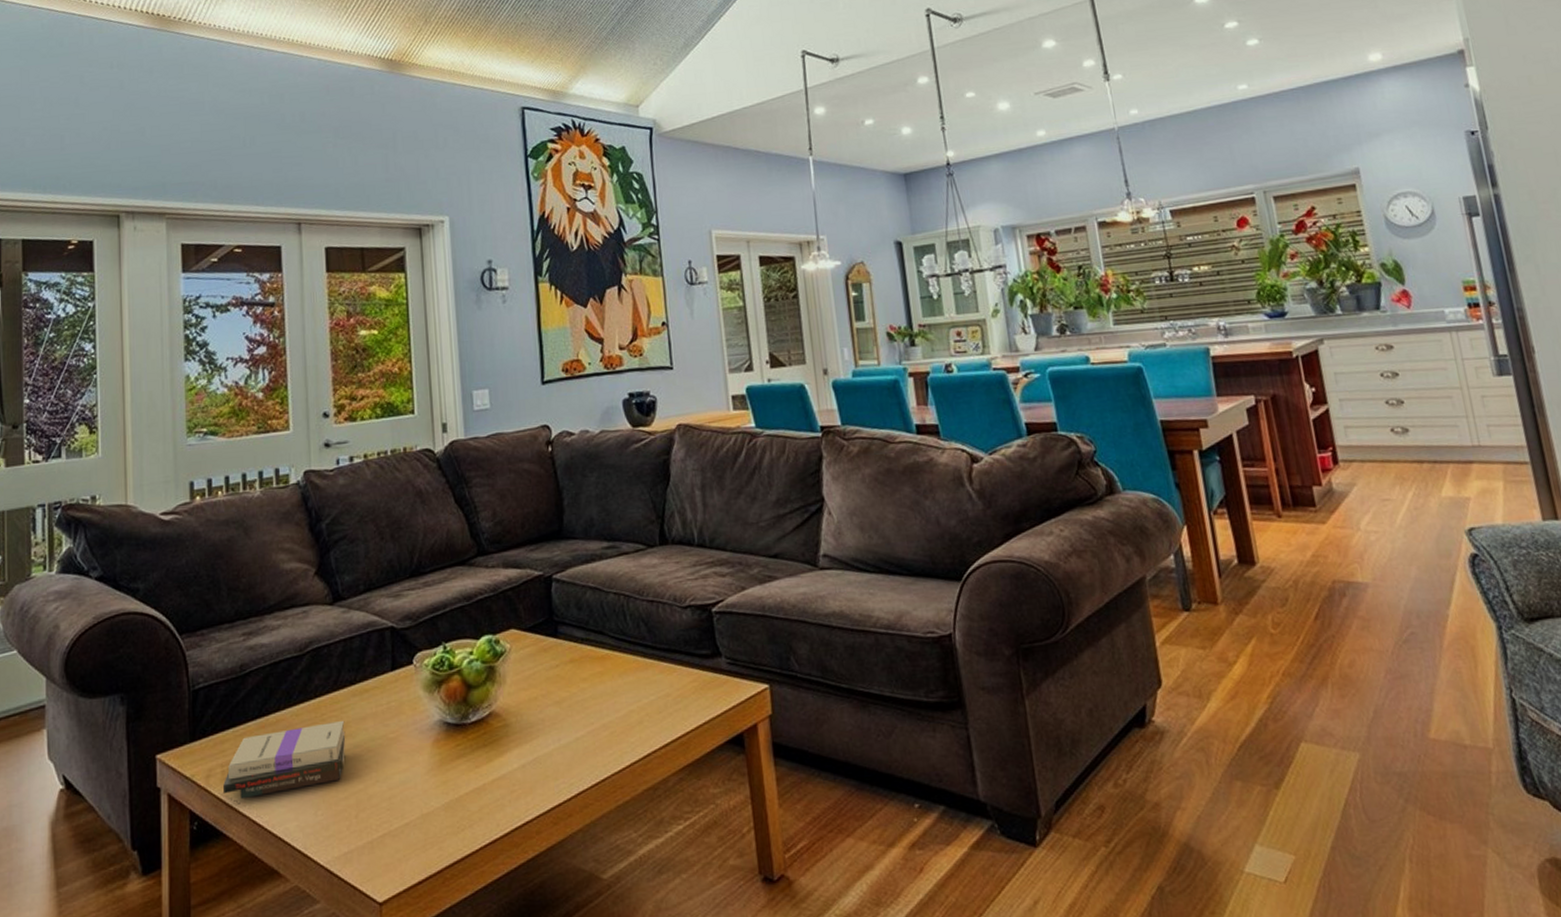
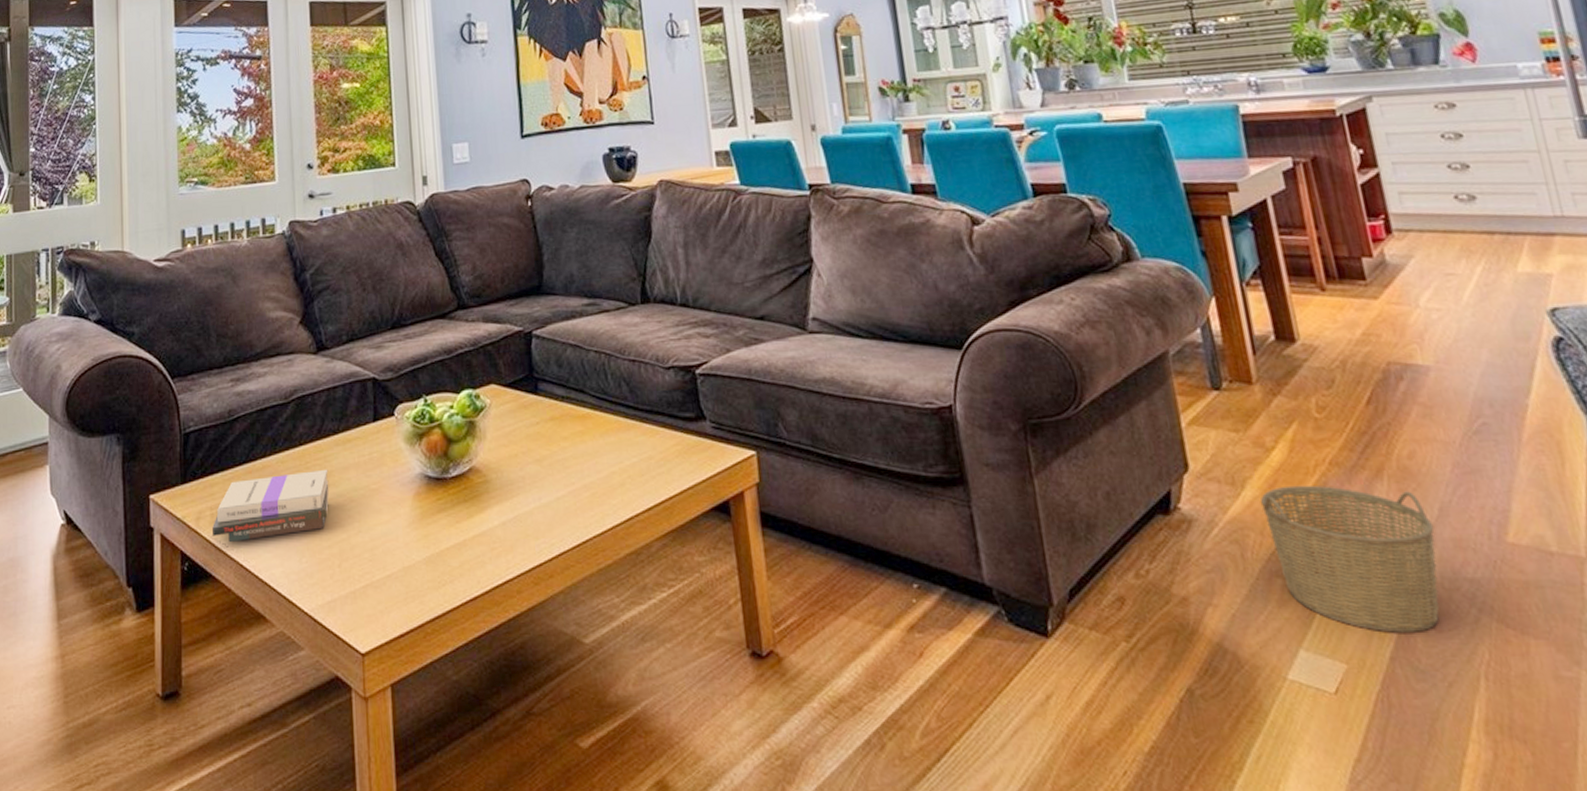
basket: none [1223,694,1373,825] -> present [1260,485,1440,633]

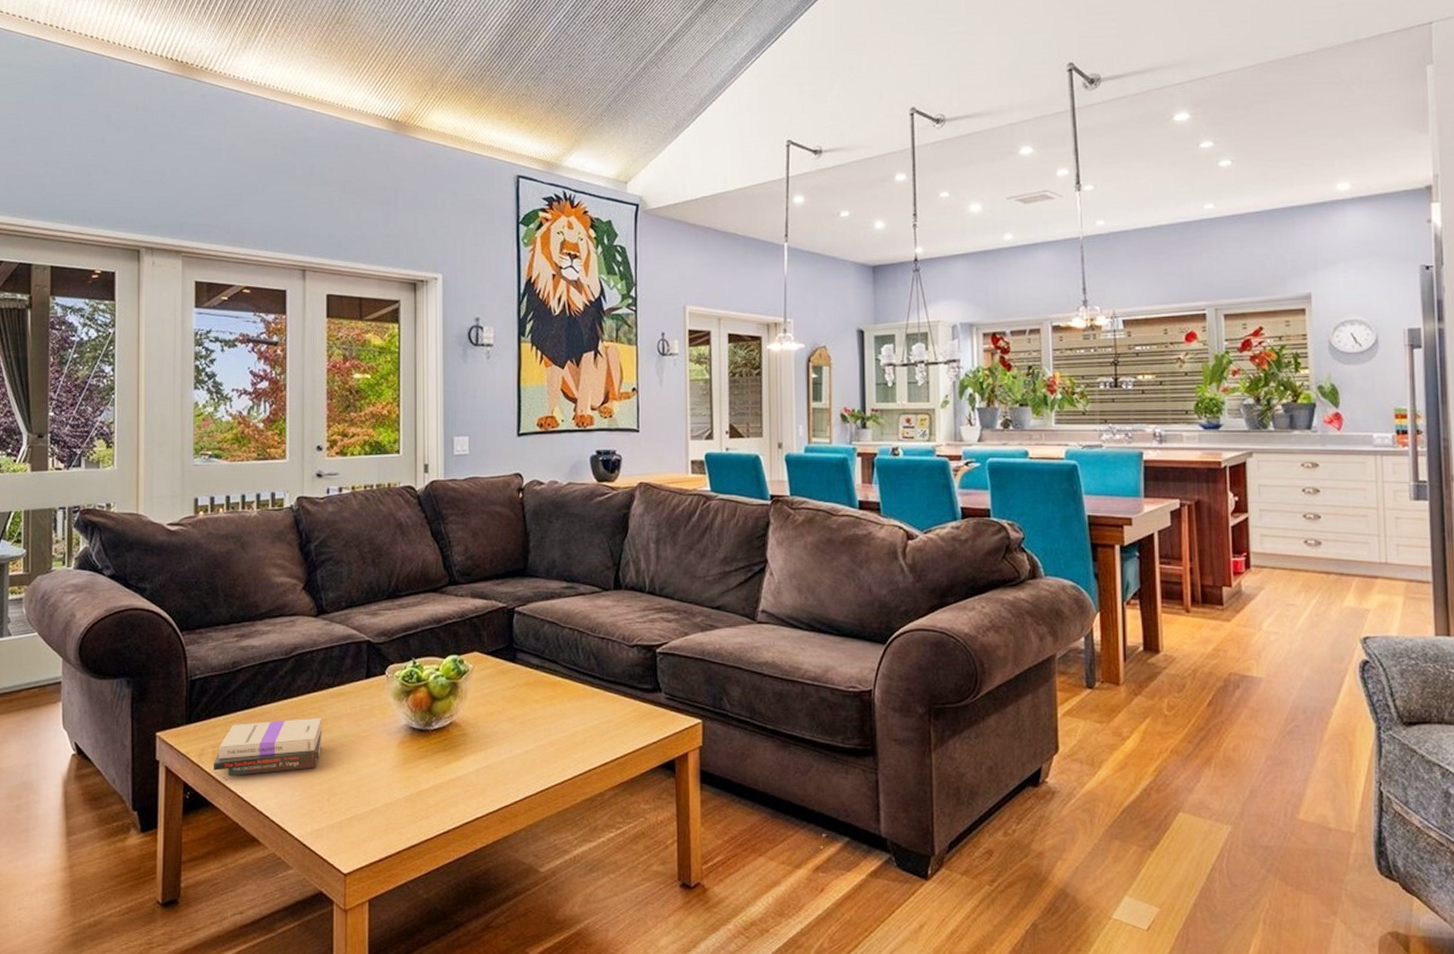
basket: present [1260,485,1440,633] -> none [1111,768,1244,886]

